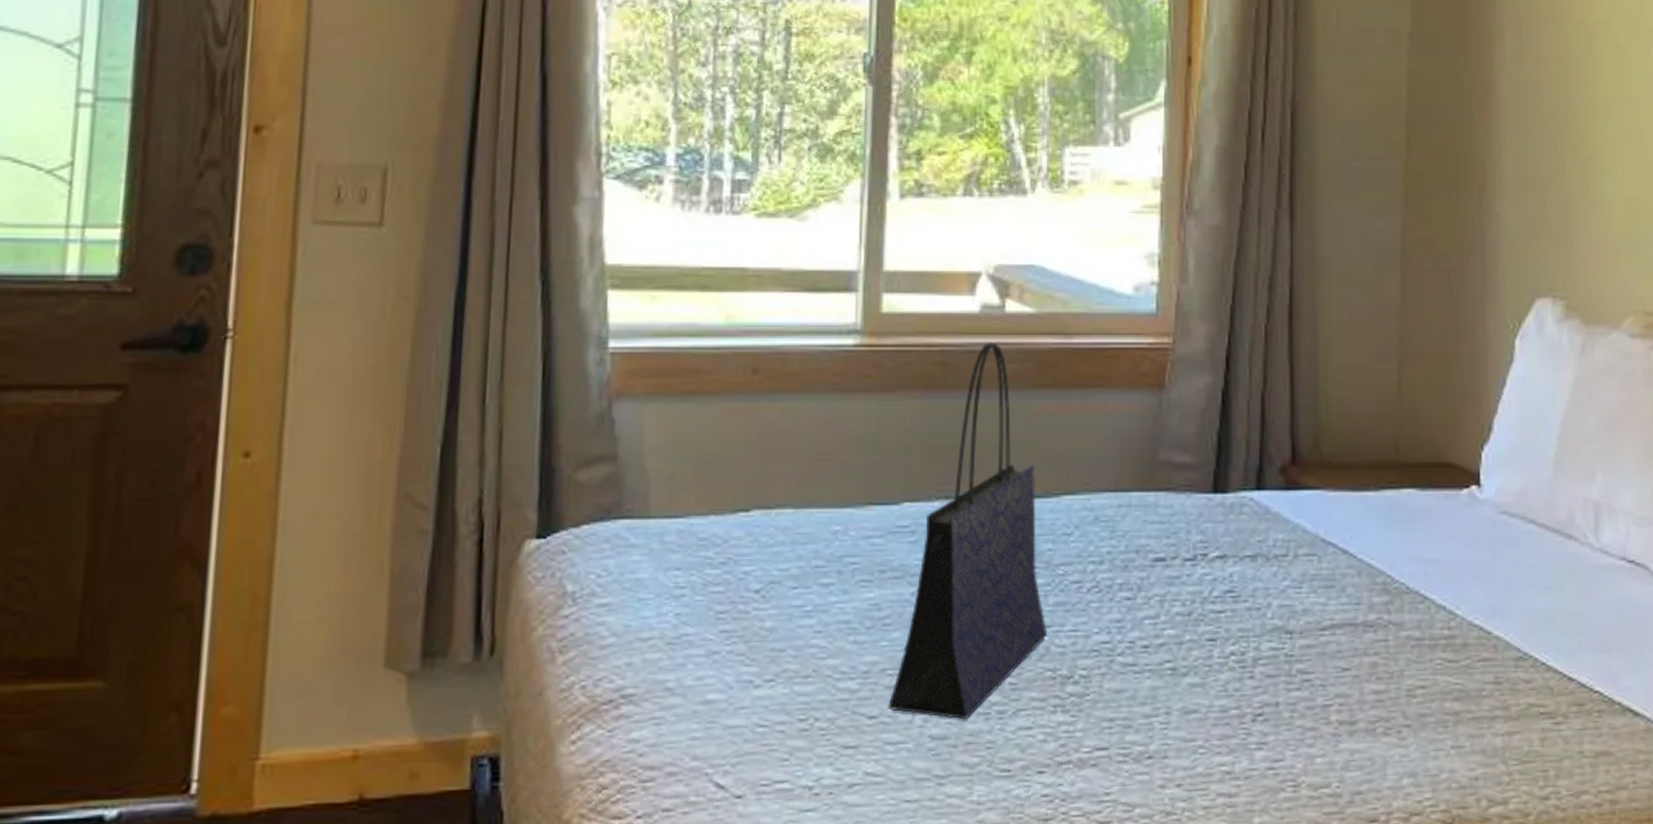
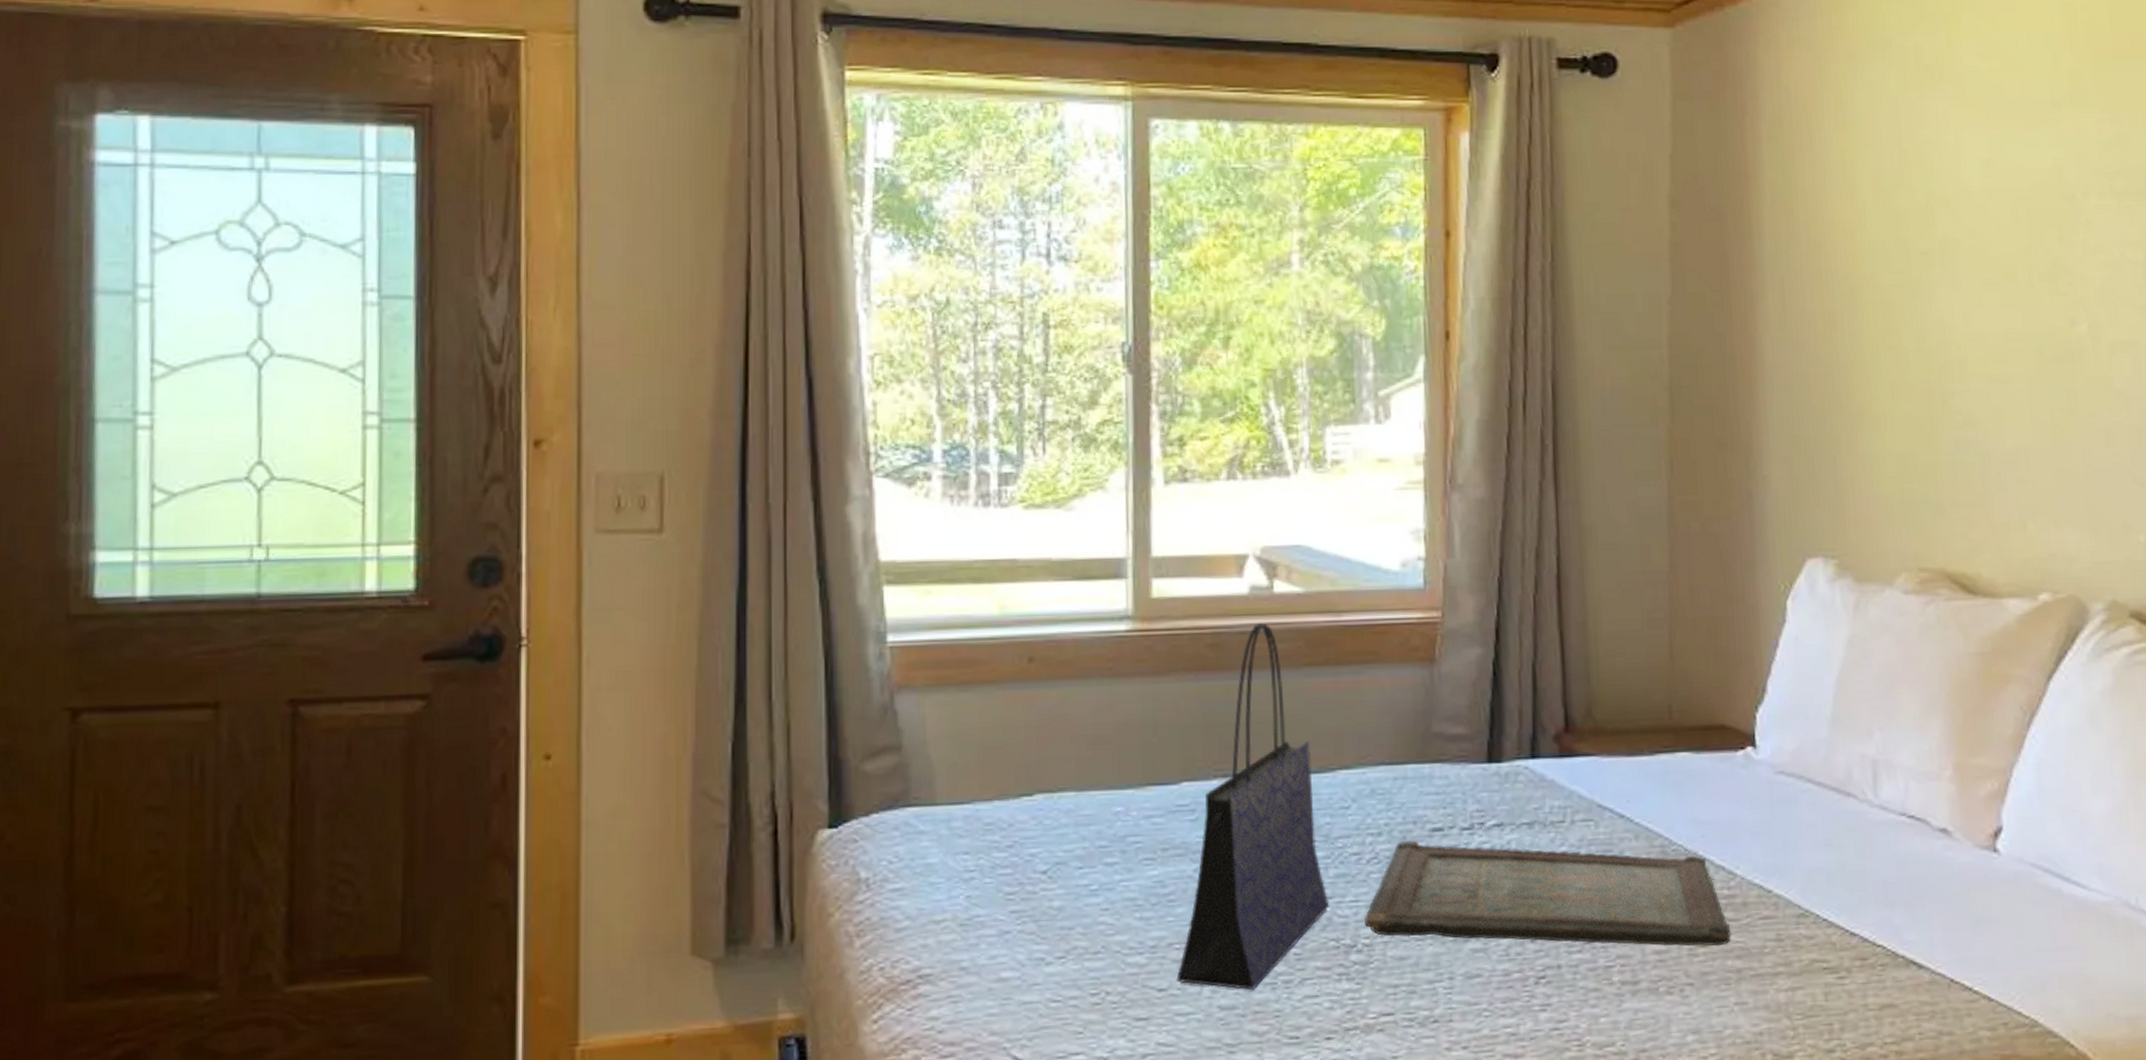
serving tray: none [1083,569,1450,688] -> present [1365,840,1731,947]

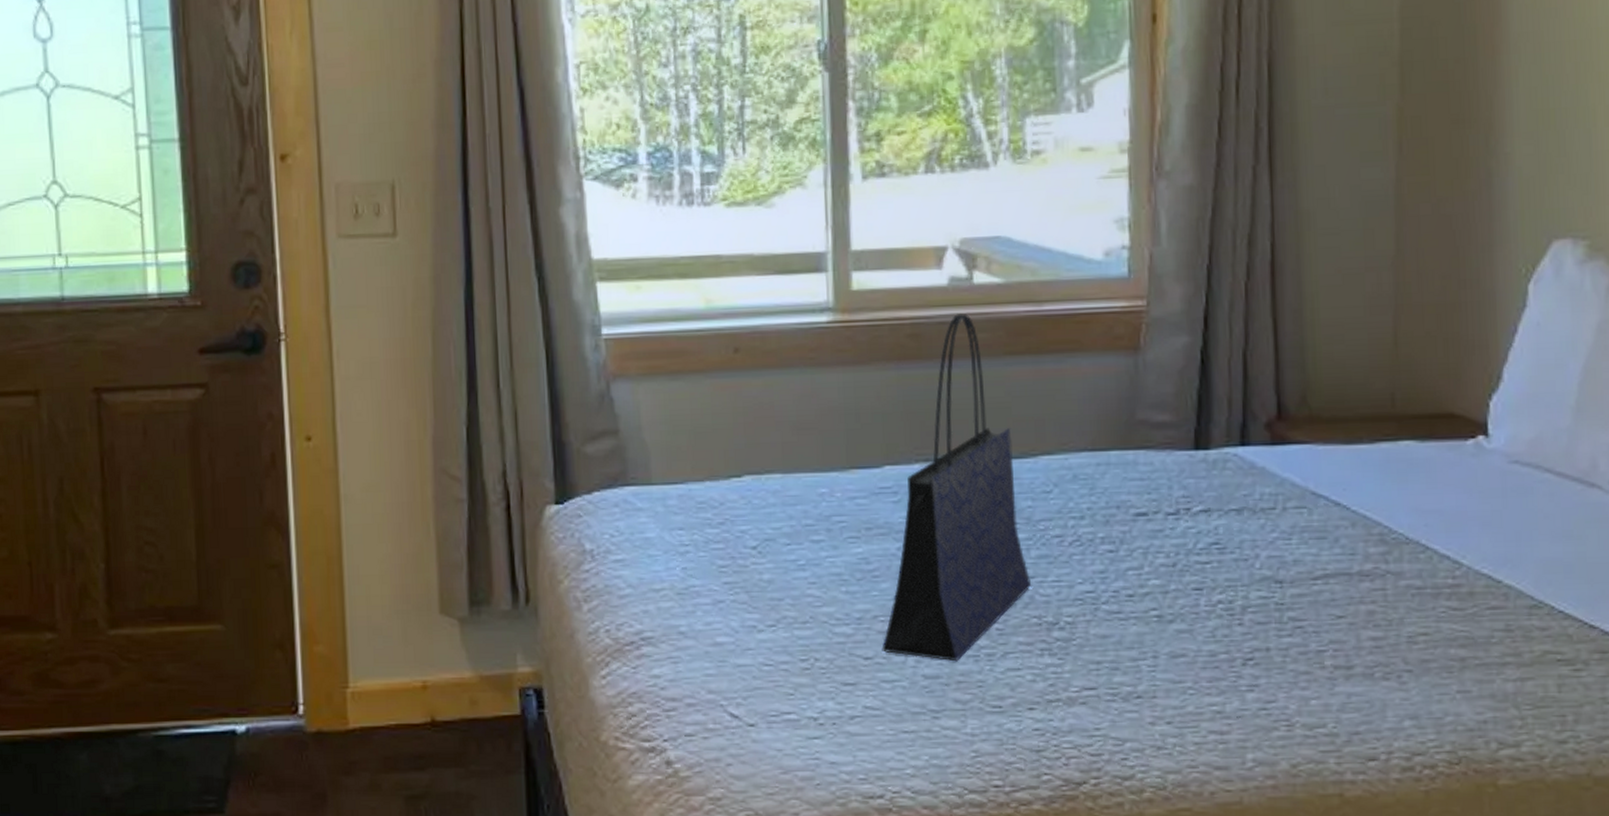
serving tray: present [1365,840,1731,947] -> none [1067,524,1455,635]

